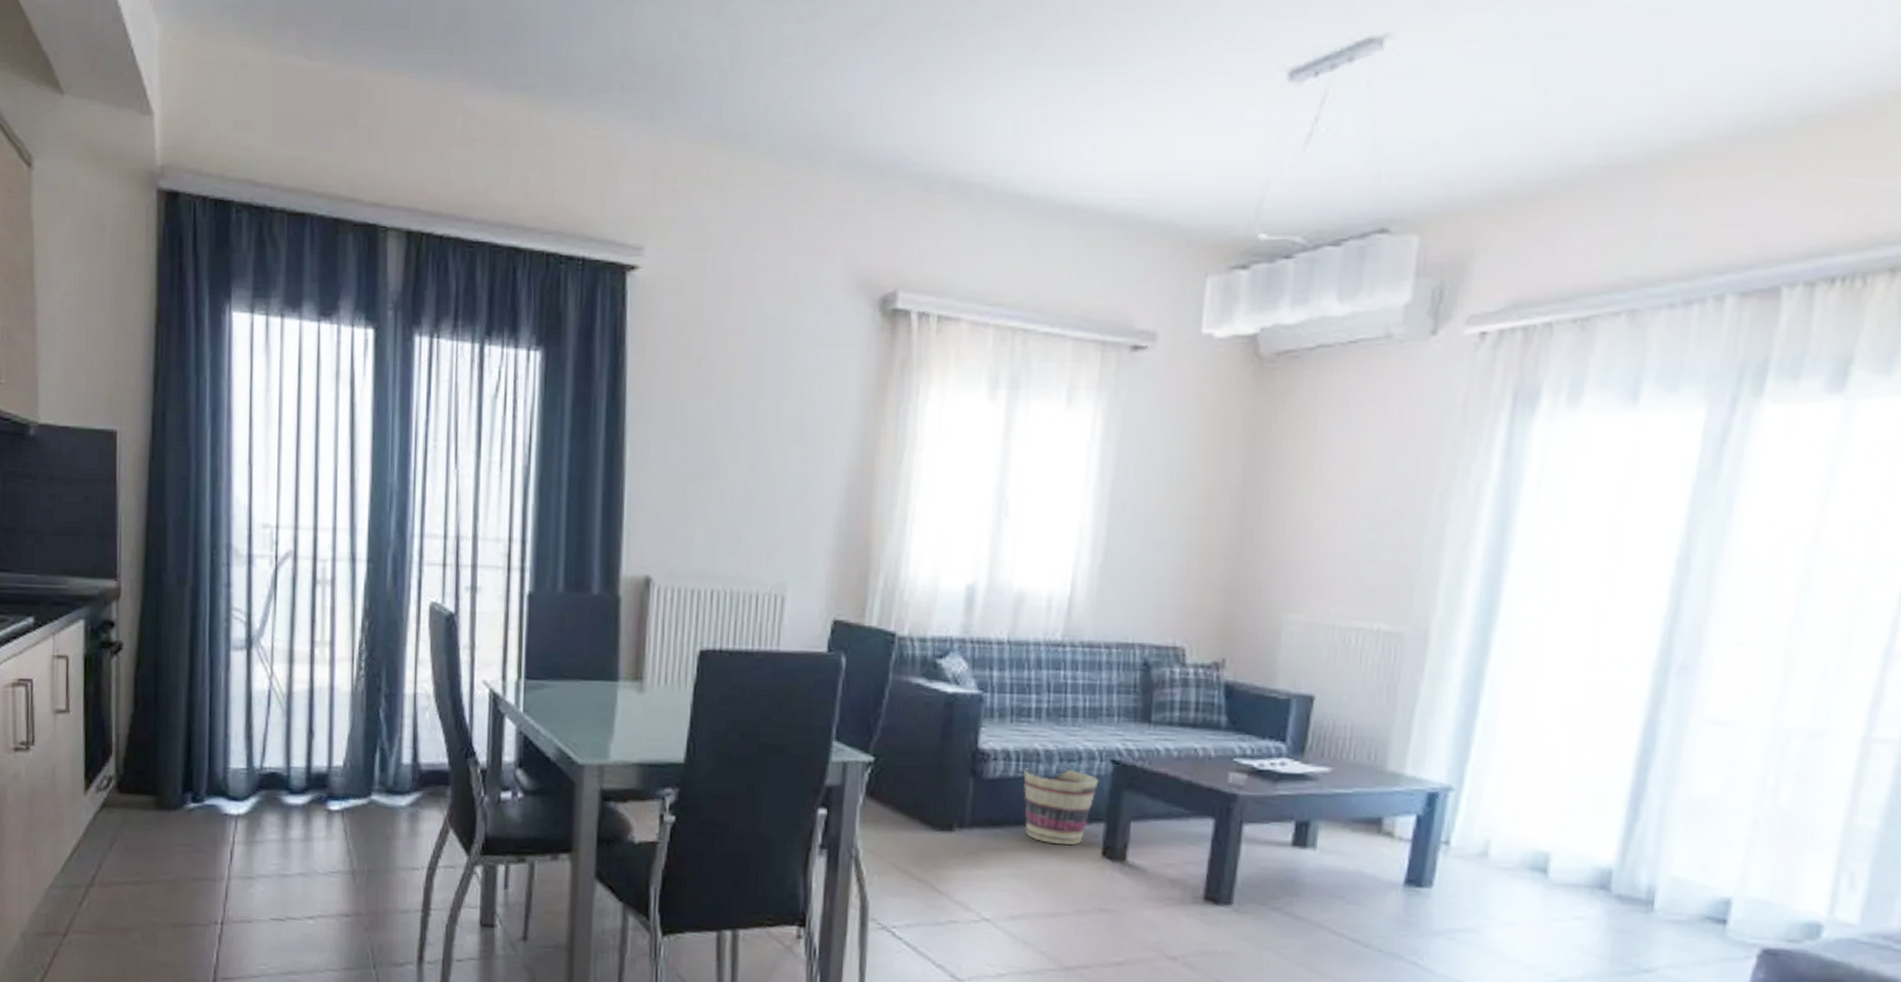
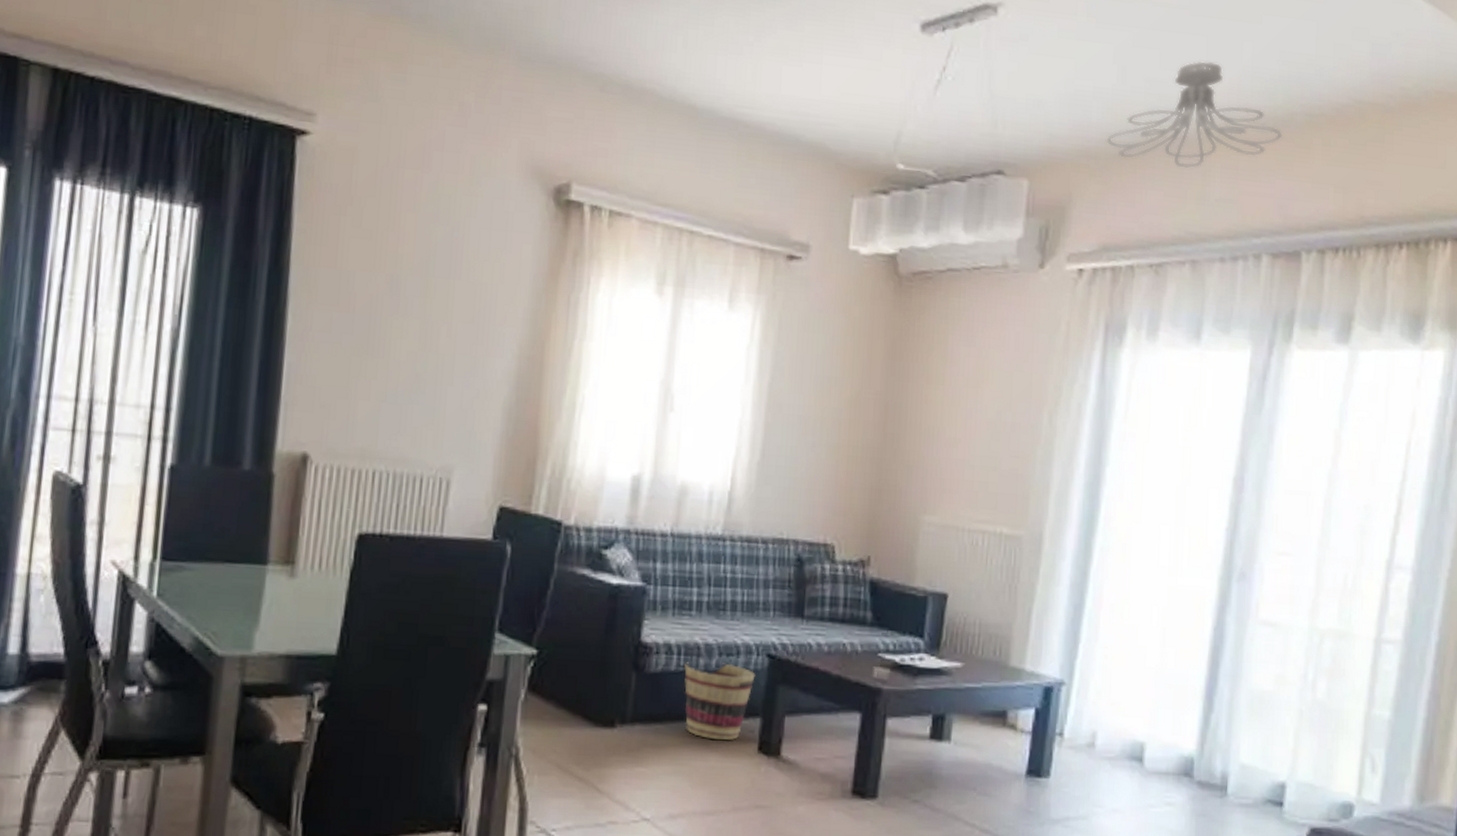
ceiling light fixture: none [1520,67,1763,202] -> present [1106,61,1283,169]

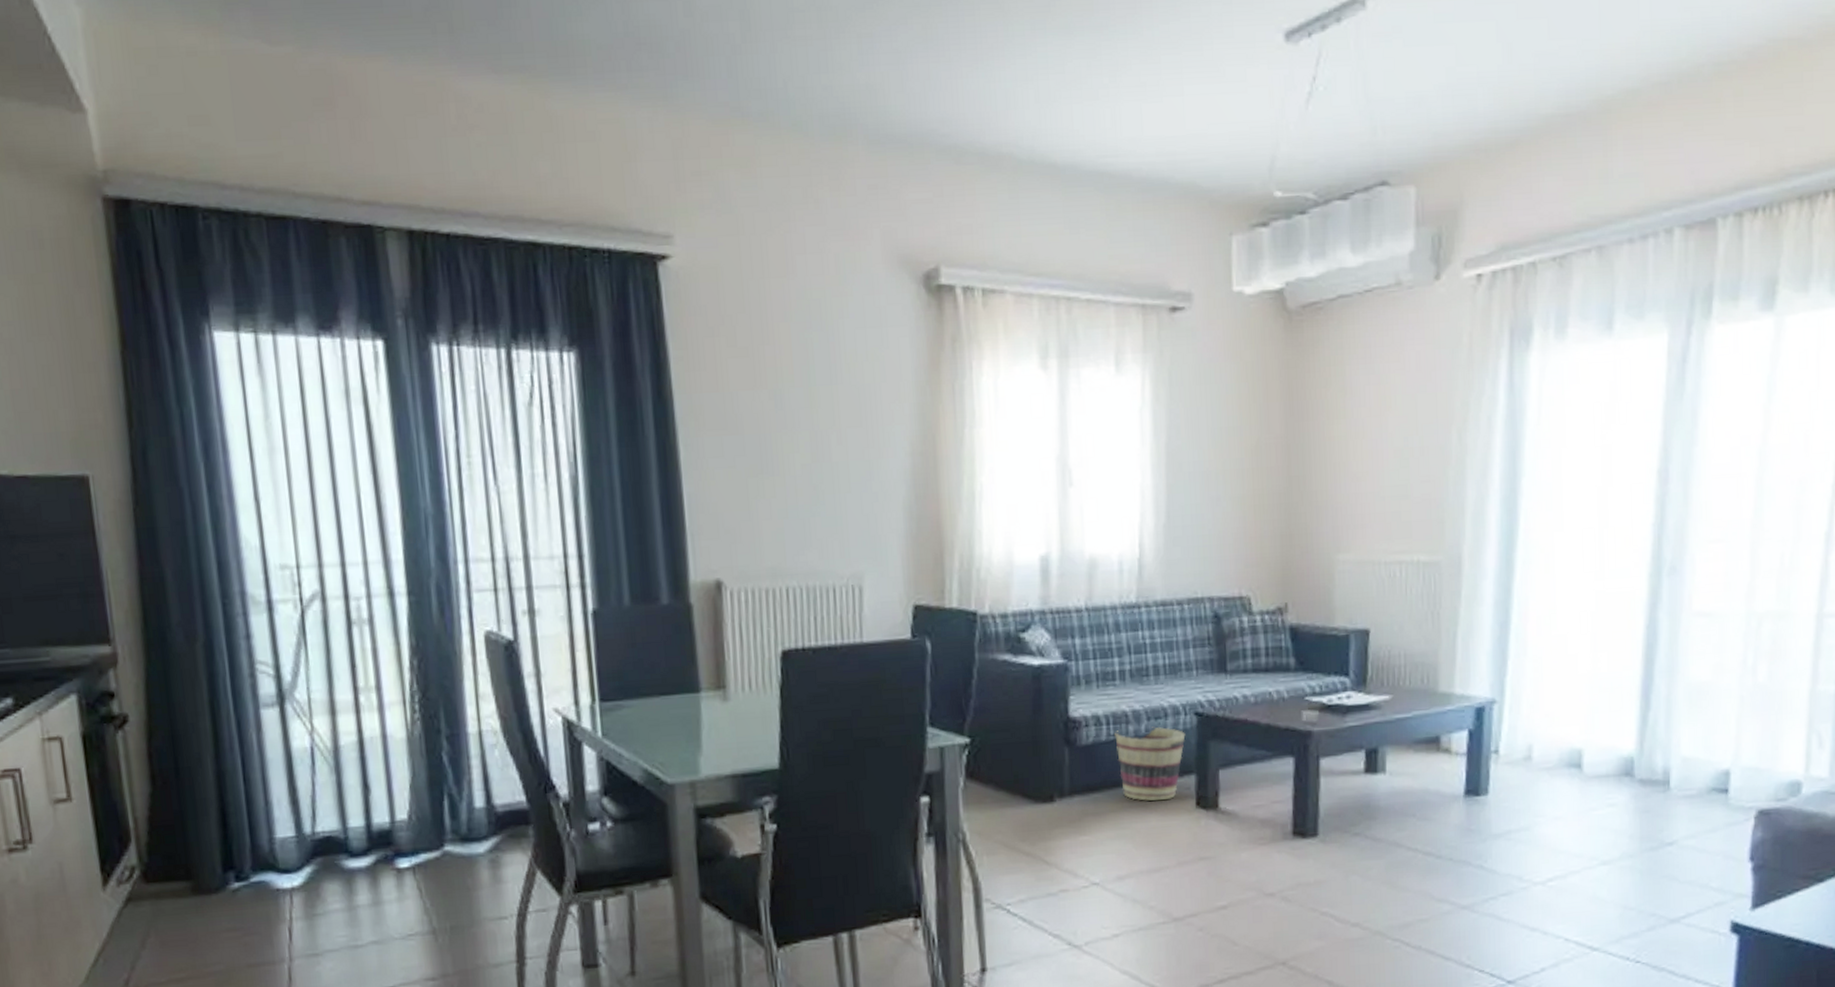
ceiling light fixture: present [1106,61,1283,169] -> none [1496,21,1690,147]

